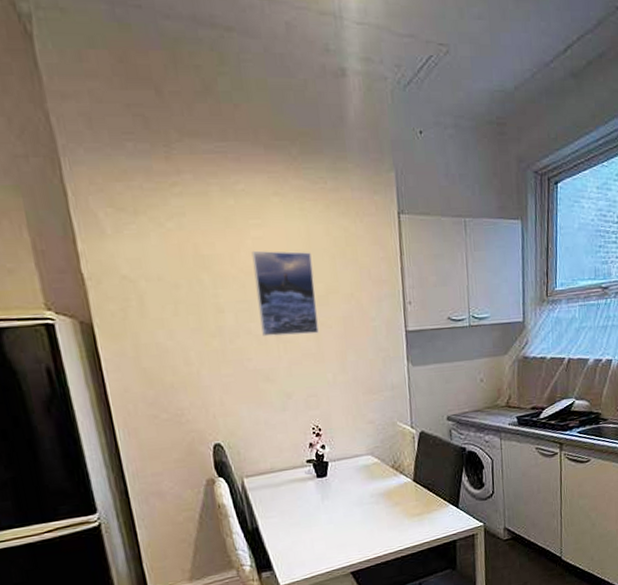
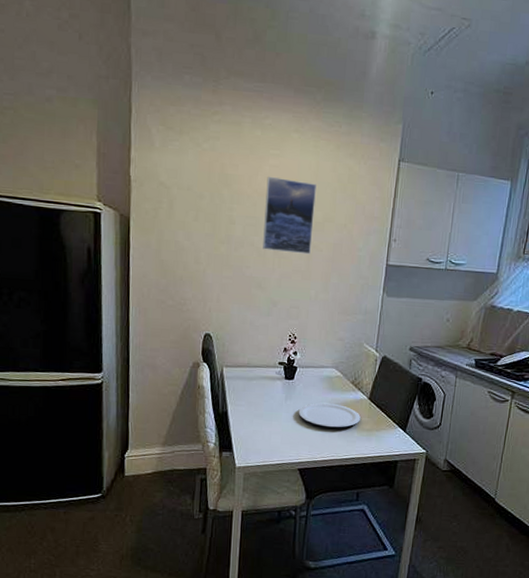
plate: none [338,493,408,522] -> present [298,402,361,428]

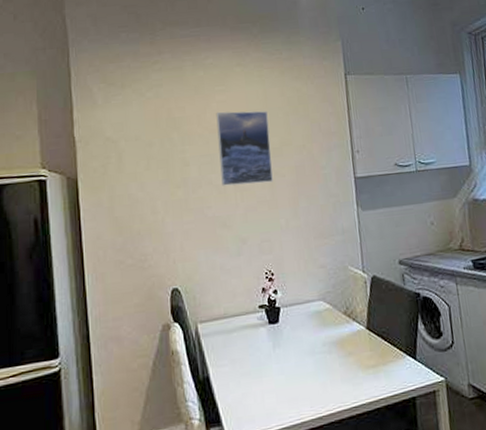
plate: present [298,402,361,428] -> none [290,341,362,373]

